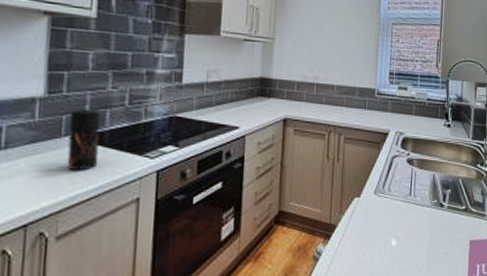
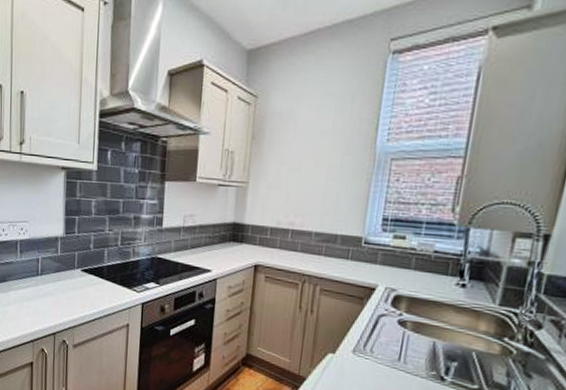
pepper grinder: present [66,110,101,170] -> none [79,248,101,297]

